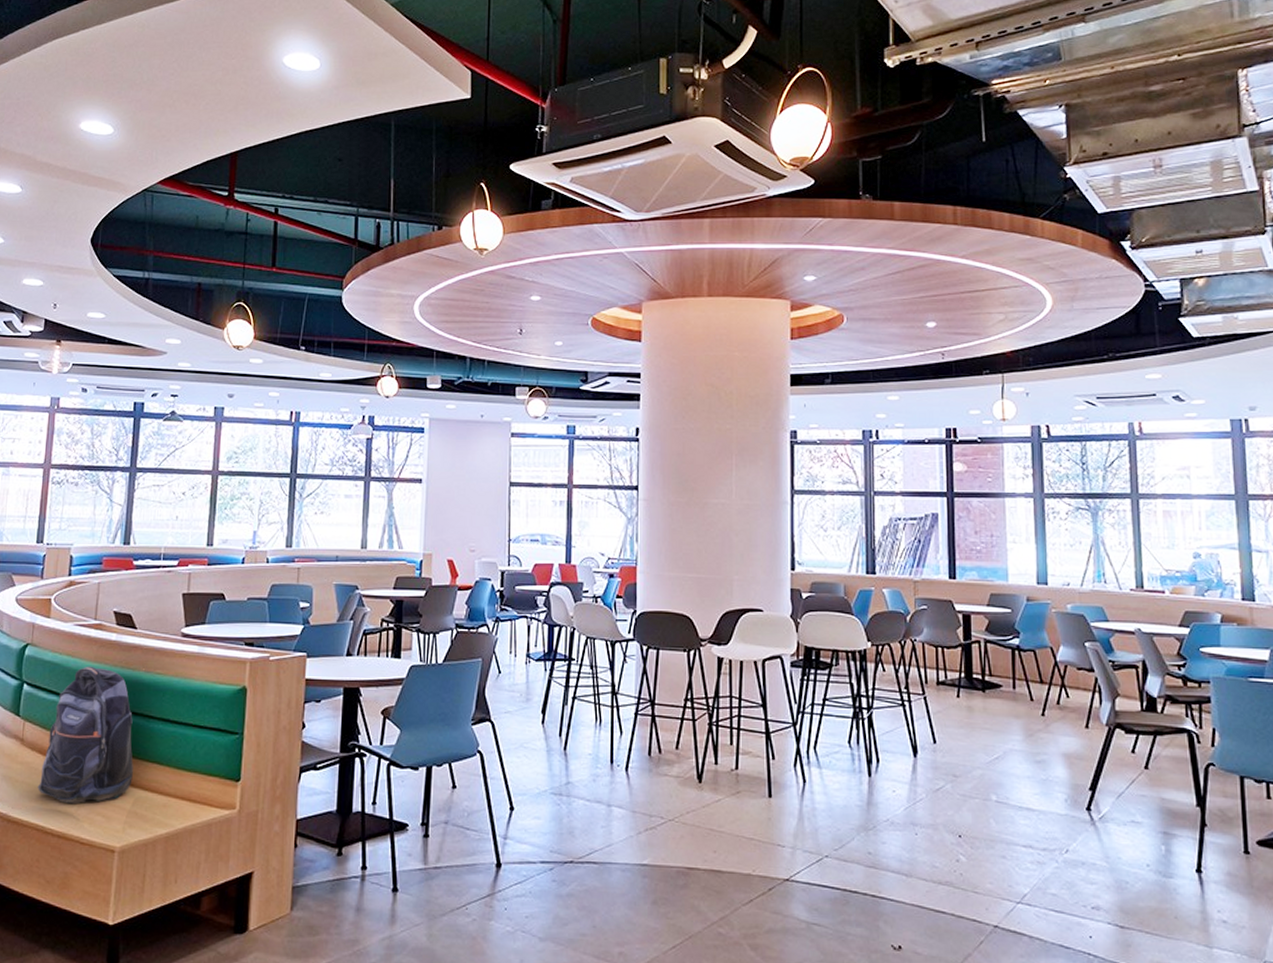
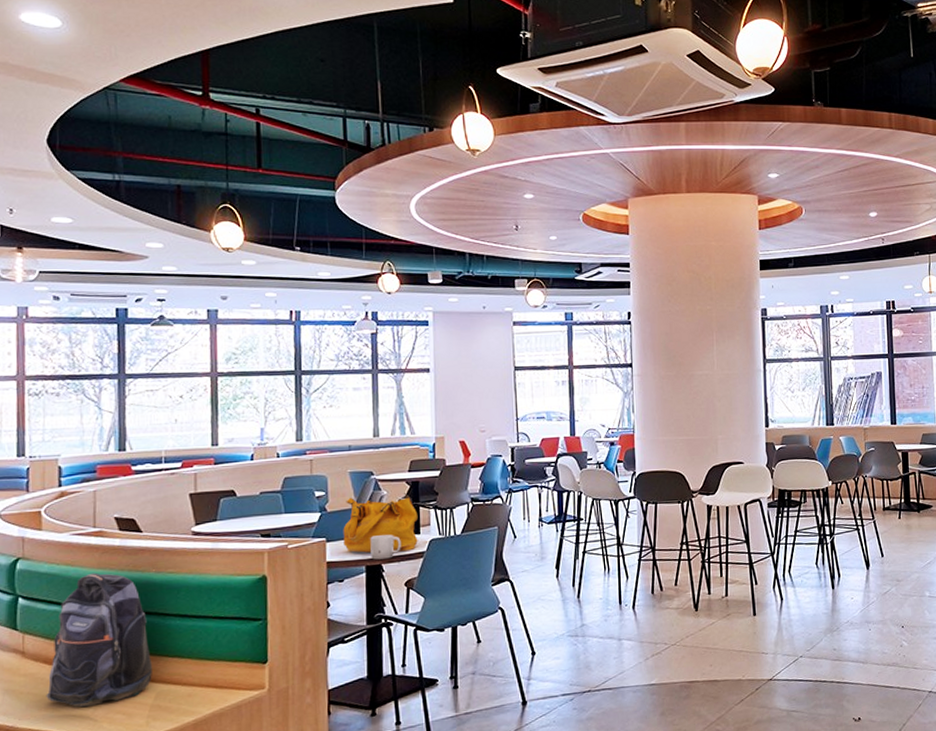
handbag: none [323,611,400,676] -> present [343,492,418,553]
mug: none [349,655,381,682] -> present [370,534,401,560]

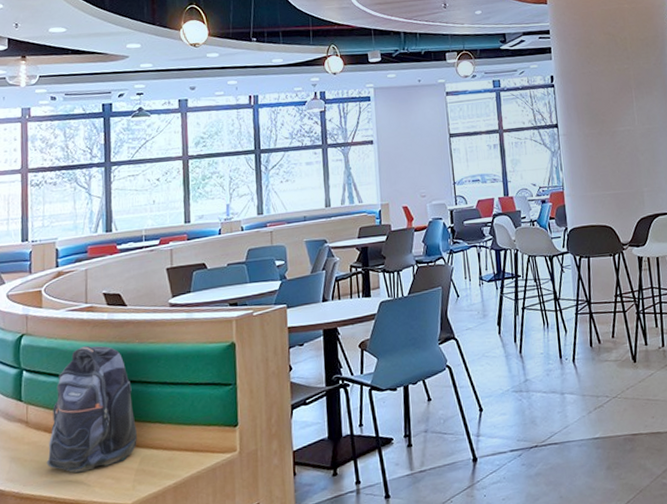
handbag: present [343,492,418,553] -> none [301,258,369,318]
mug: present [370,534,401,560] -> none [326,298,354,324]

